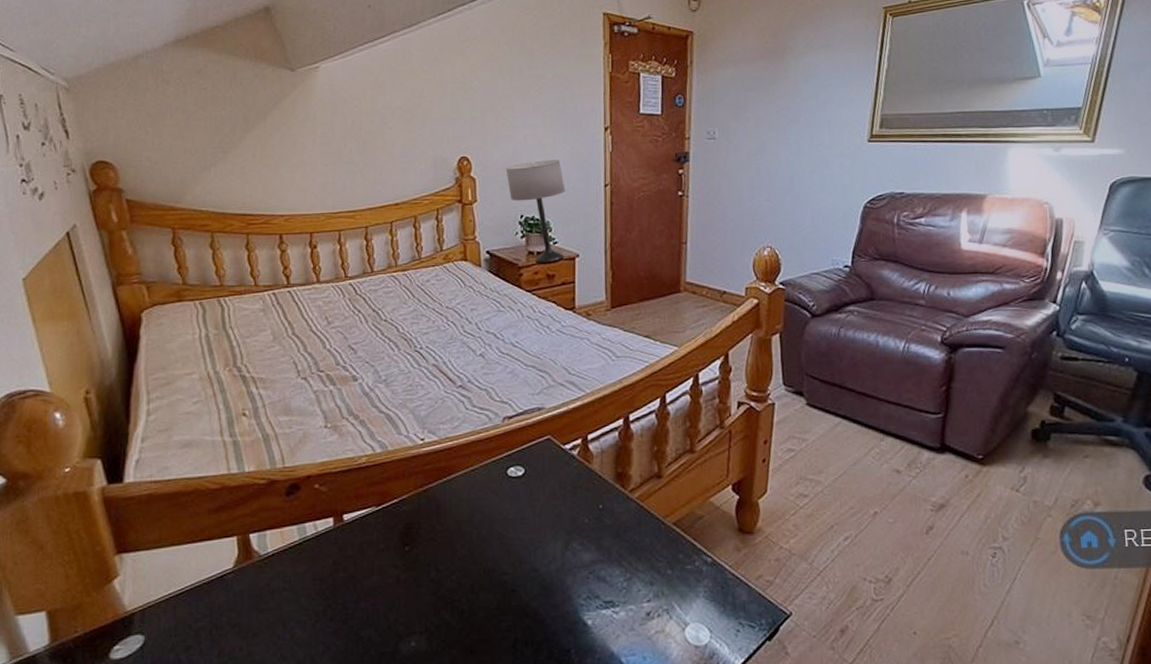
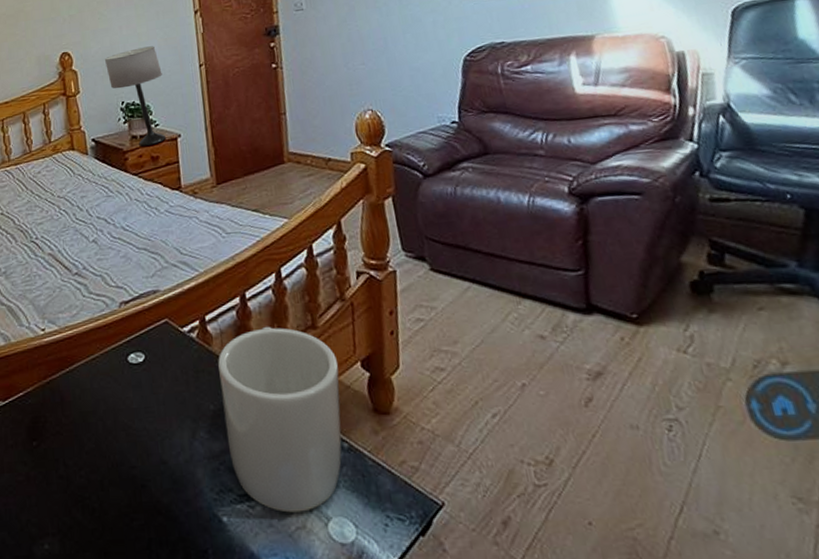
mug: none [596,448,711,618] -> present [218,326,342,513]

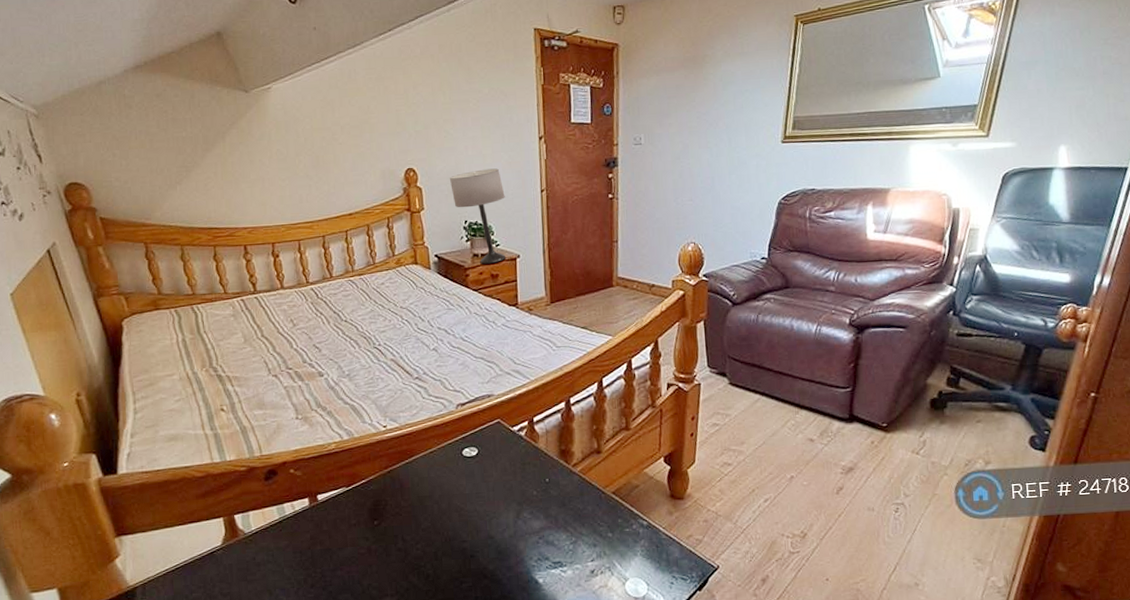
mug: present [218,326,342,513] -> none [542,427,645,575]

